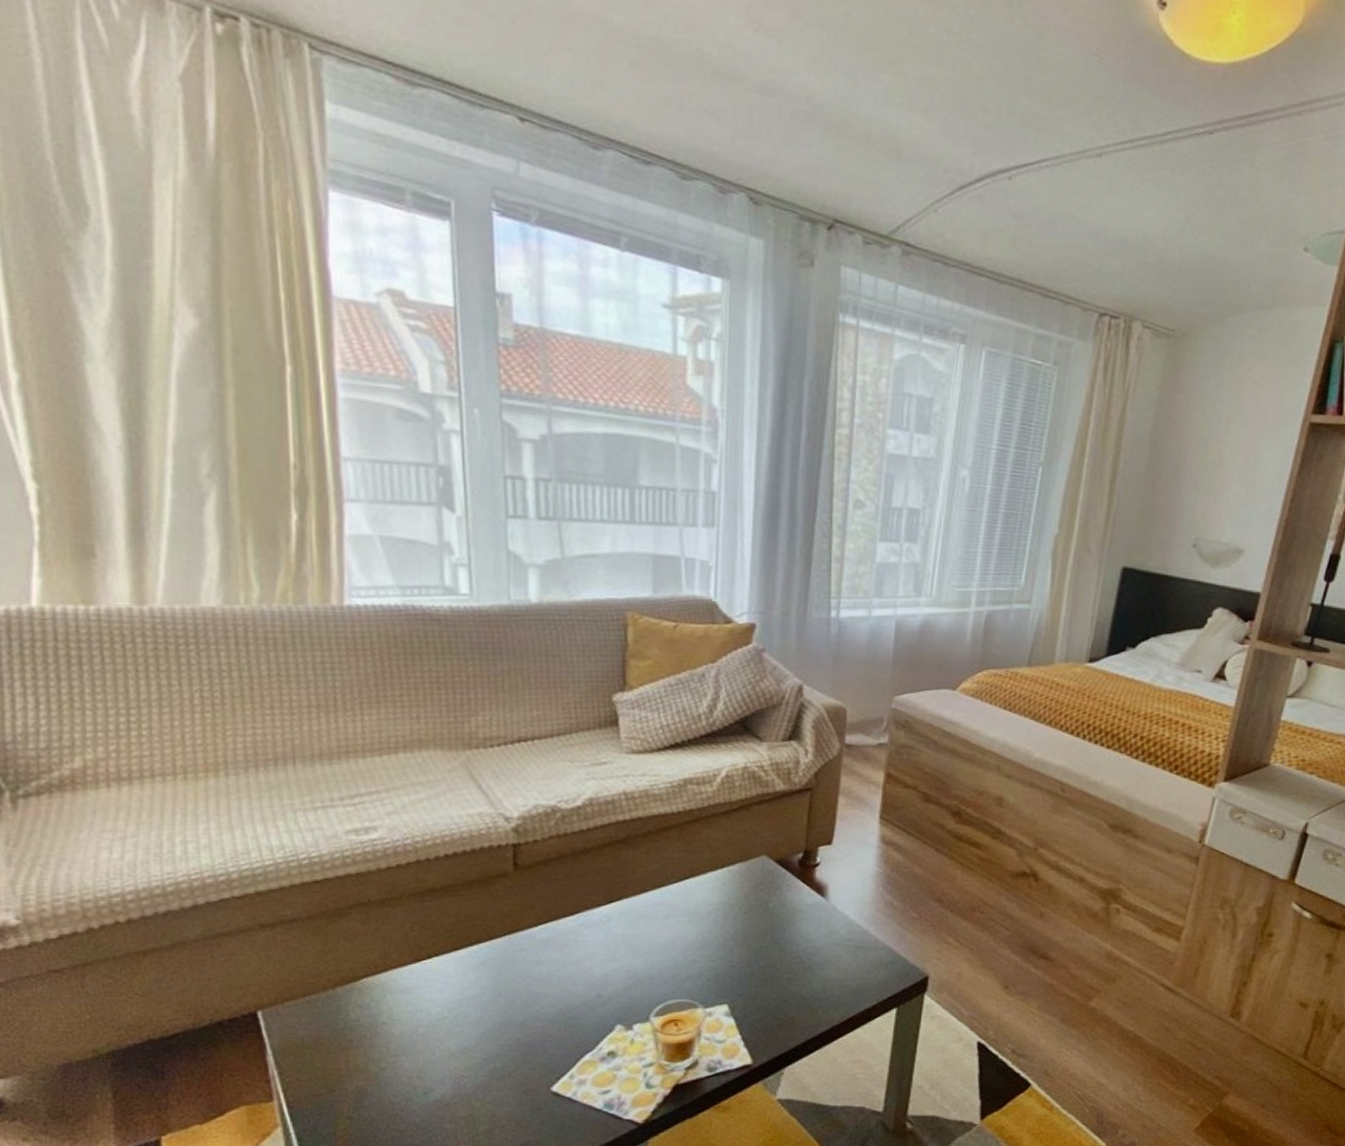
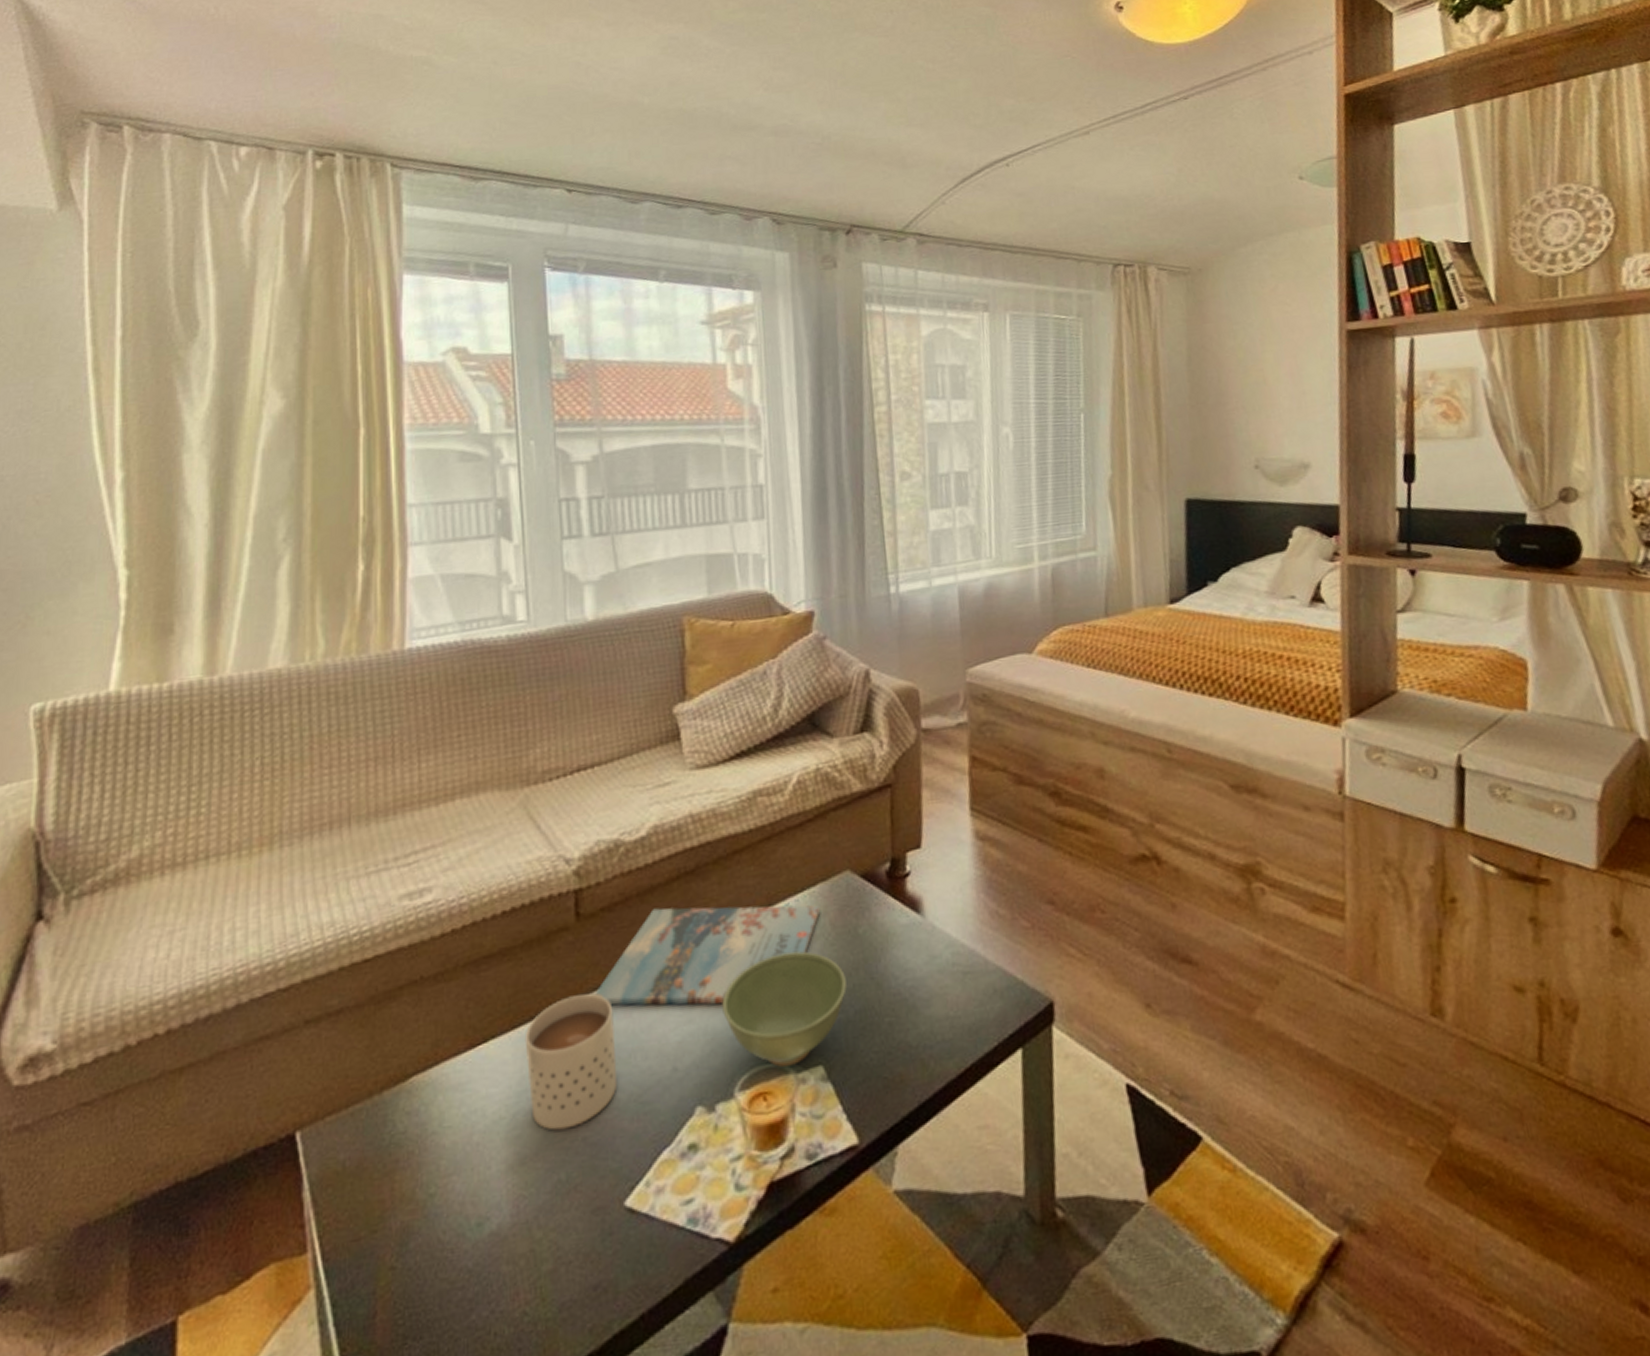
mug: none [465,930,548,1031] -> present [524,993,618,1131]
magazine: none [531,867,737,950] -> present [596,905,821,1006]
bowl: none [644,916,754,1003] -> present [722,951,847,1068]

